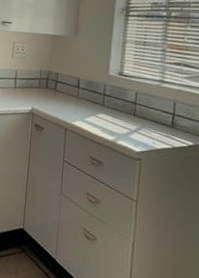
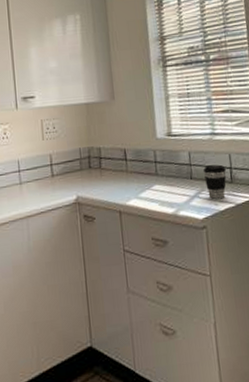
coffee cup: none [146,107,169,138] -> present [202,164,227,199]

